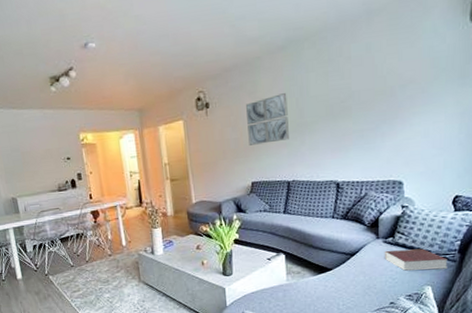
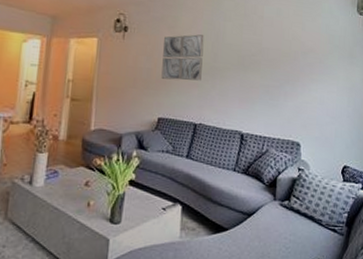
book: present [384,248,448,271] -> none [279,214,336,242]

